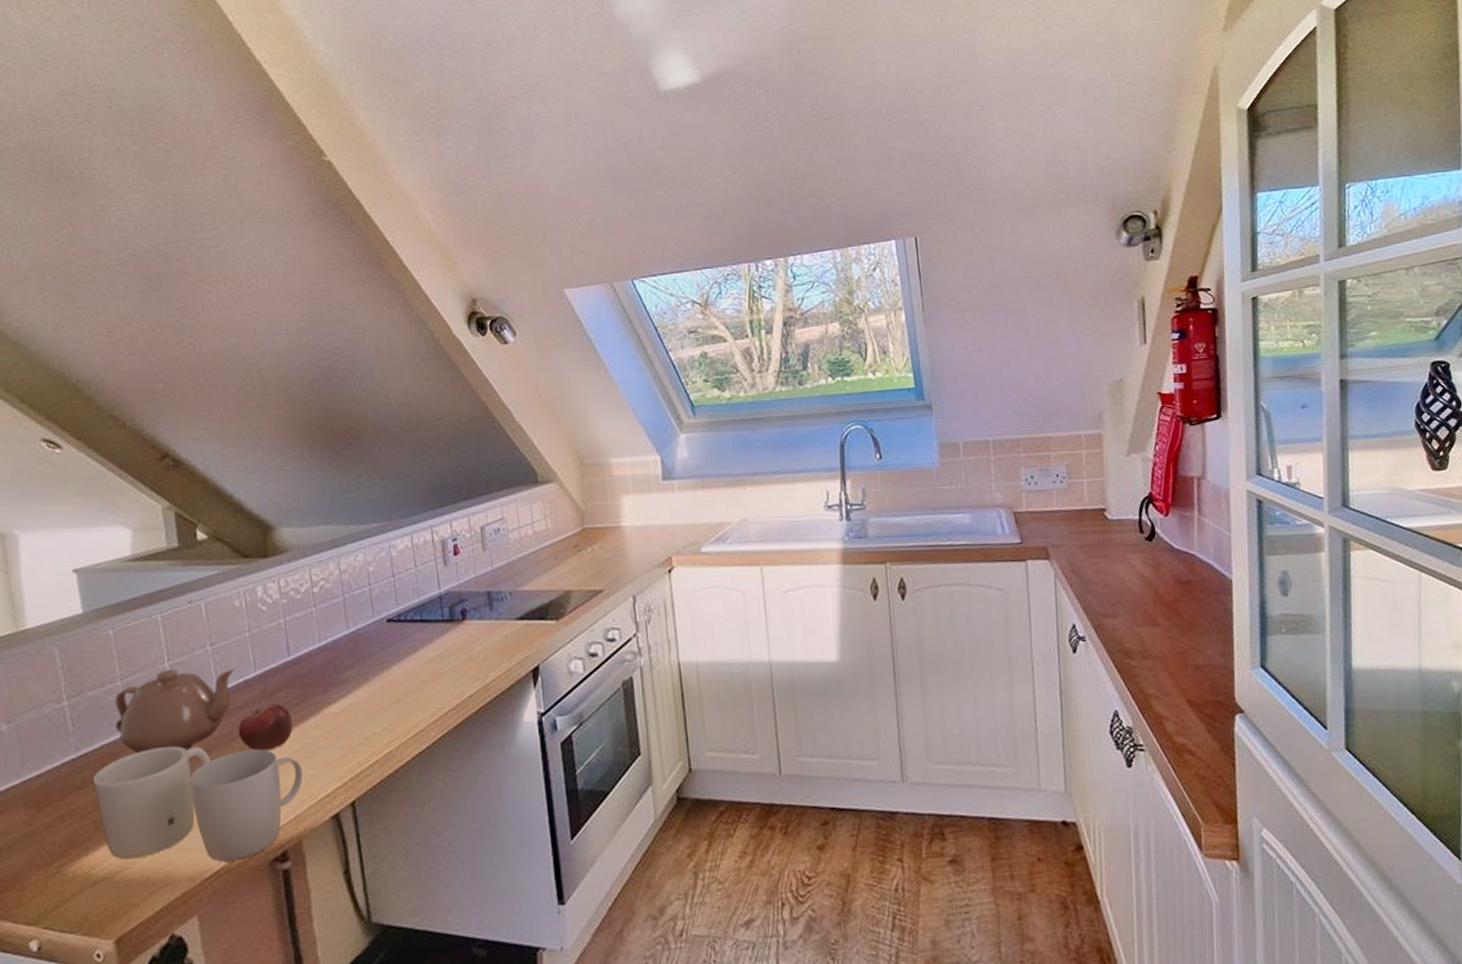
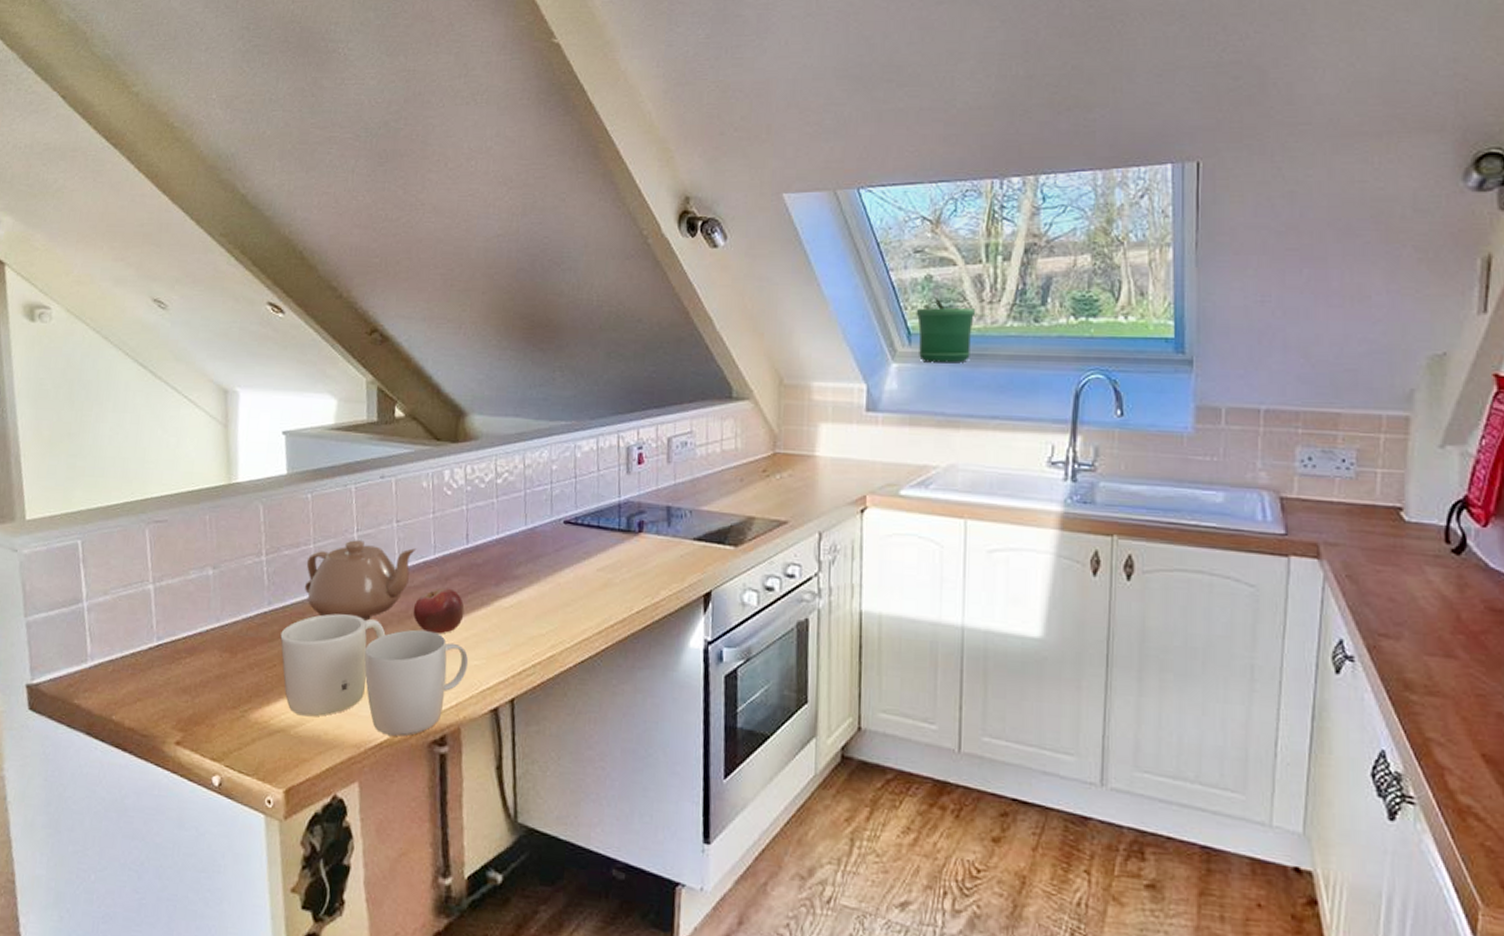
planter: none [696,370,750,430] -> present [916,296,978,363]

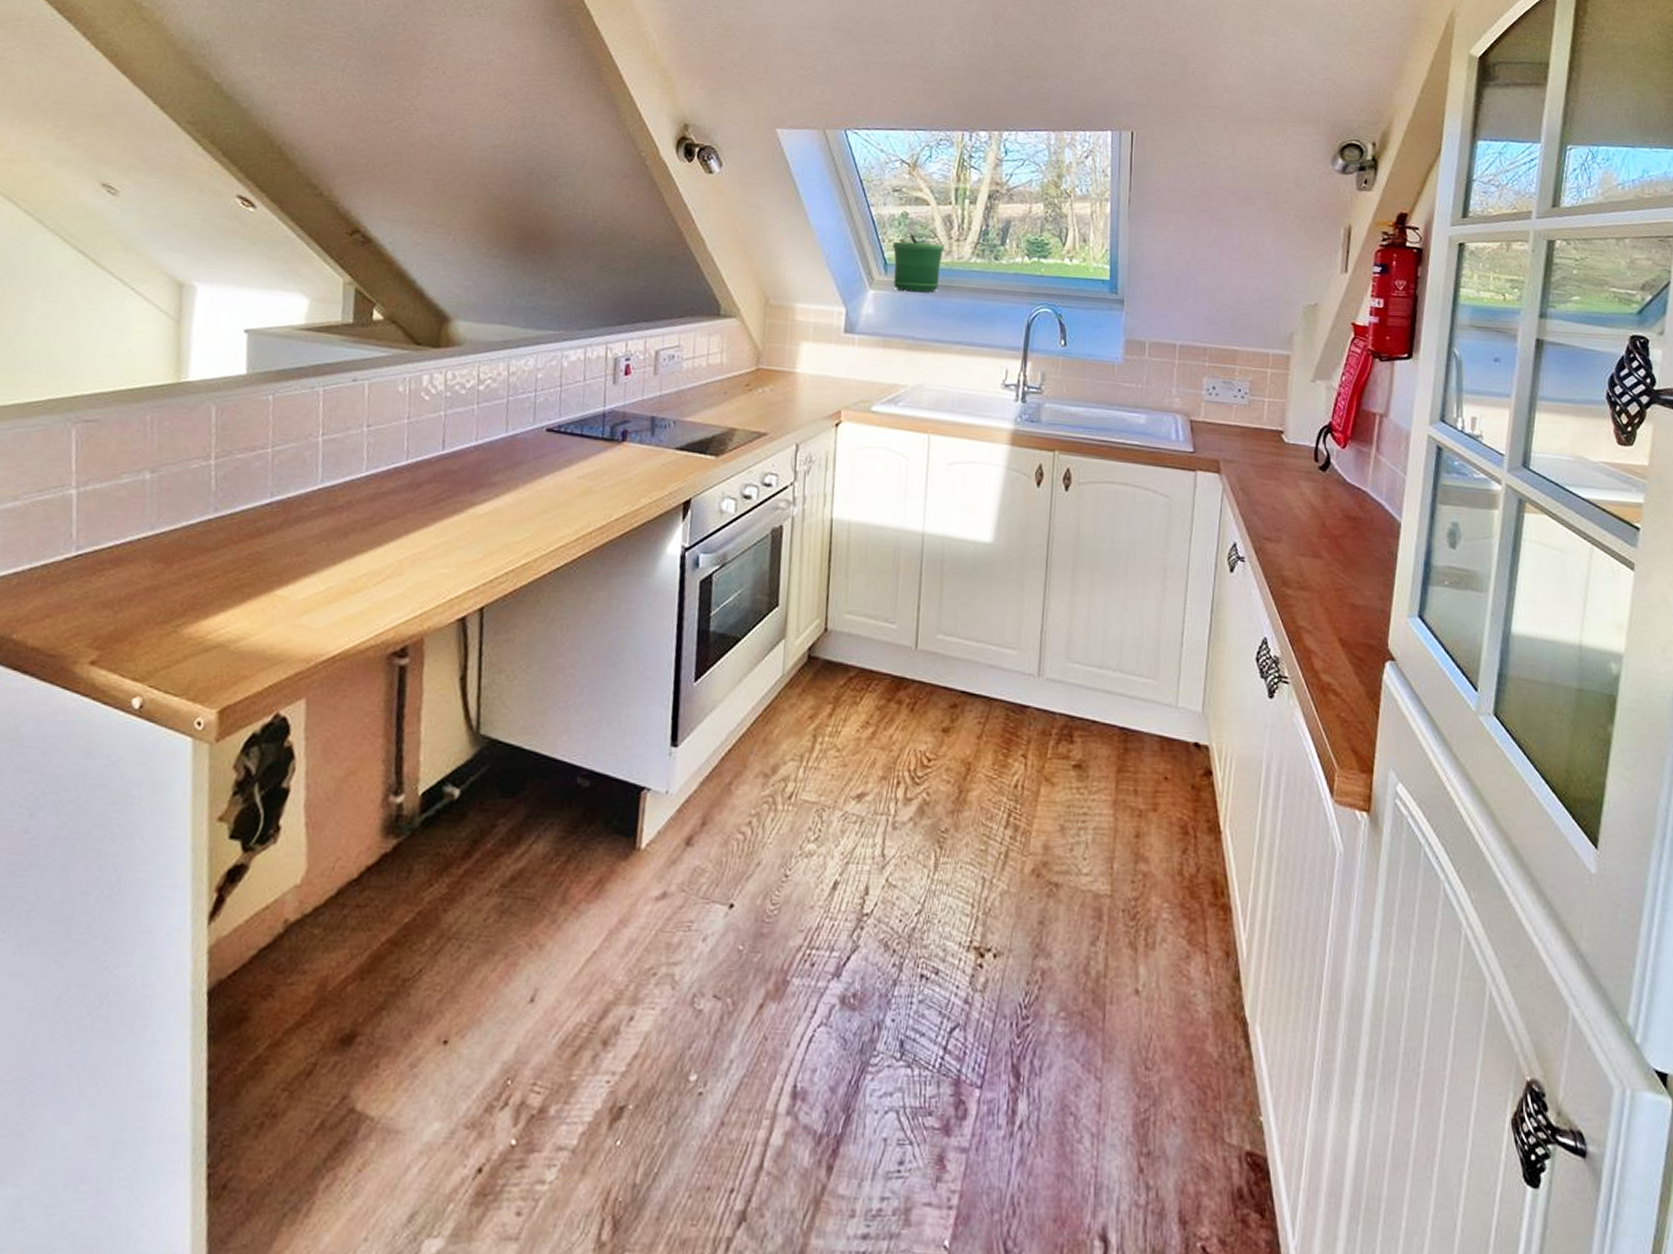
mug: present [280,613,386,717] -> none [225,521,348,631]
teapot: present [304,540,417,621] -> none [257,444,388,528]
mug: present [364,629,469,737] -> none [320,537,437,649]
fruit: present [413,587,465,634] -> none [379,494,436,542]

